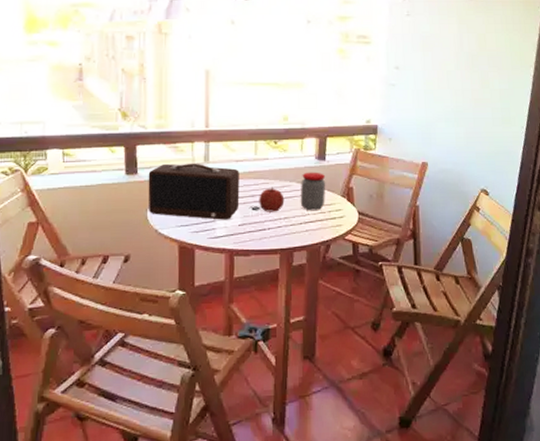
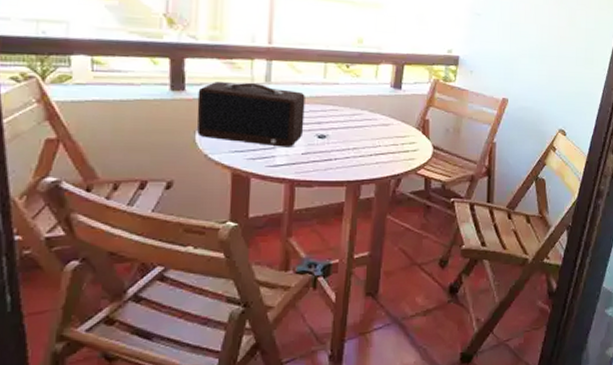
fruit: present [259,186,285,212] -> none [326,114,355,142]
jar: present [300,172,326,211] -> none [371,100,401,143]

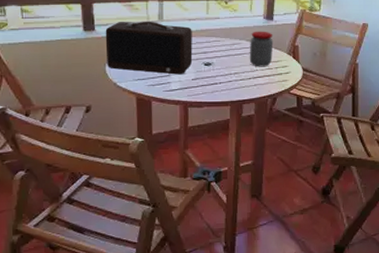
jar: none [371,100,401,143] -> present [249,31,274,67]

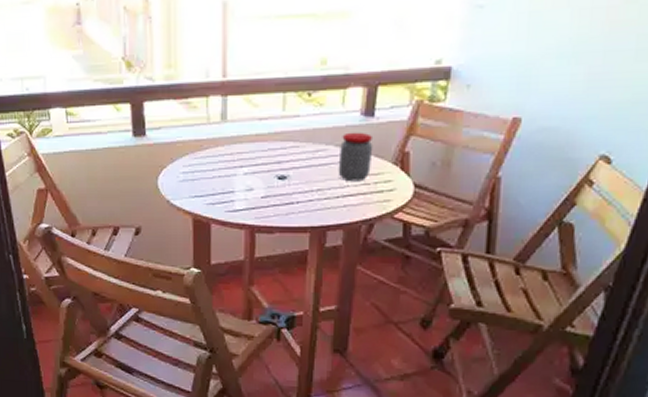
speaker: present [105,21,193,75] -> none [157,122,263,191]

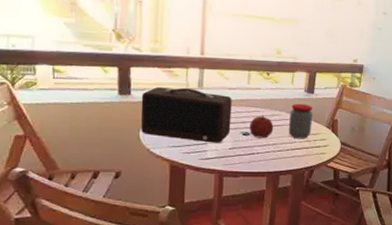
speaker: none [157,122,263,191] -> present [141,87,232,143]
fruit: none [286,151,318,183] -> present [249,115,274,138]

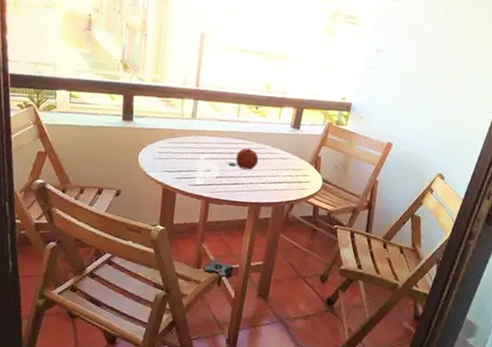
speaker: present [141,87,232,143] -> none [140,115,222,171]
jar: present [288,103,313,139] -> none [272,138,298,174]

